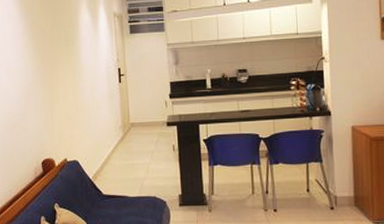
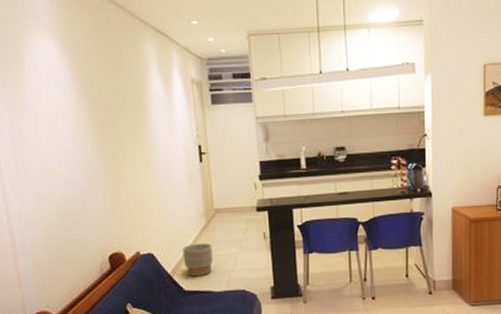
planter: none [102,152,128,182] -> present [182,242,213,277]

